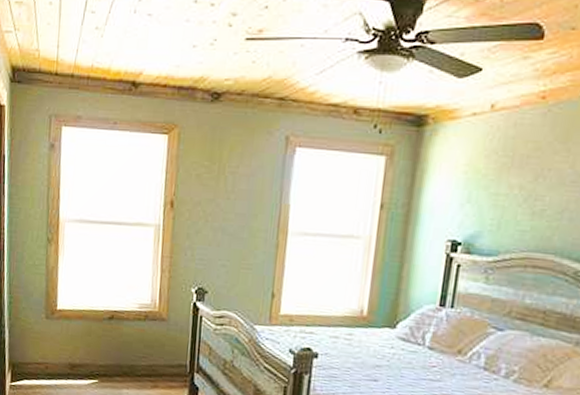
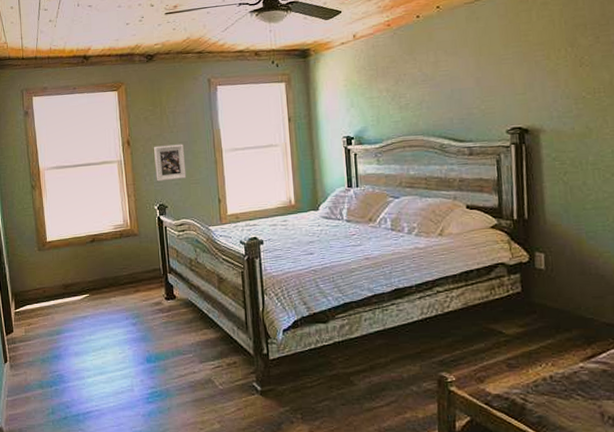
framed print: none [199,213,240,261] -> present [154,144,187,182]

